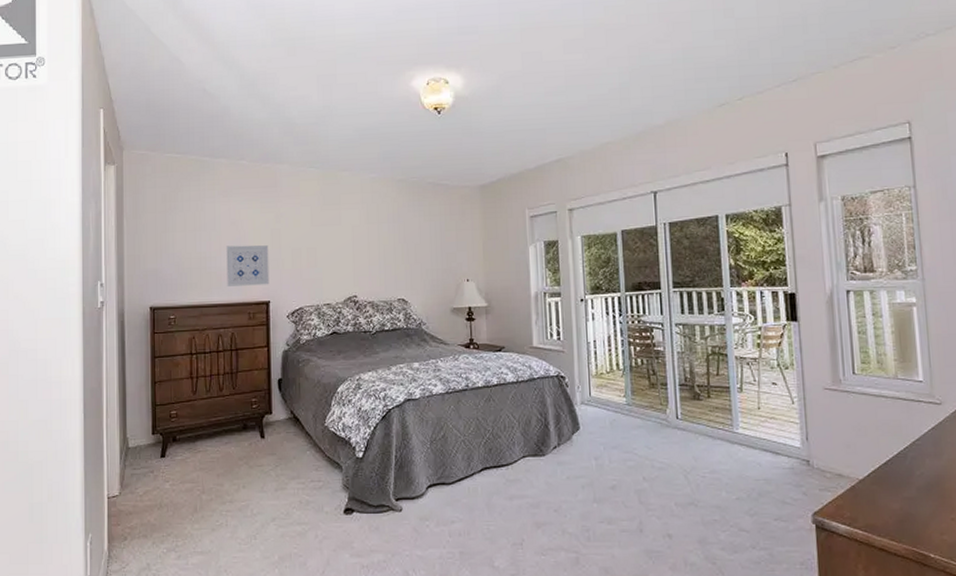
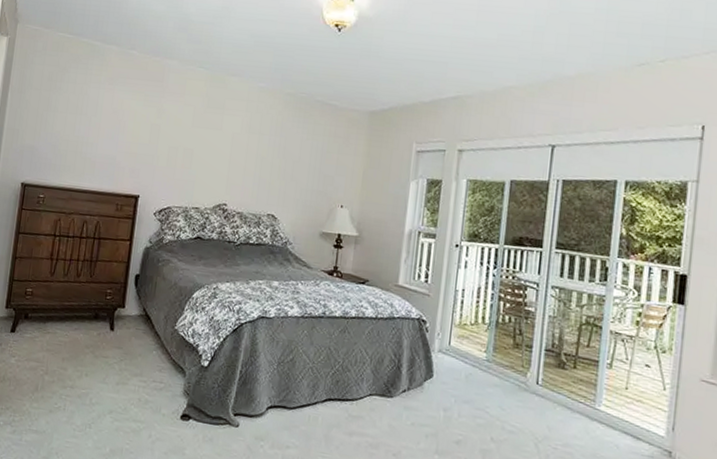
wall art: present [226,245,270,286] -> none [99,133,146,179]

